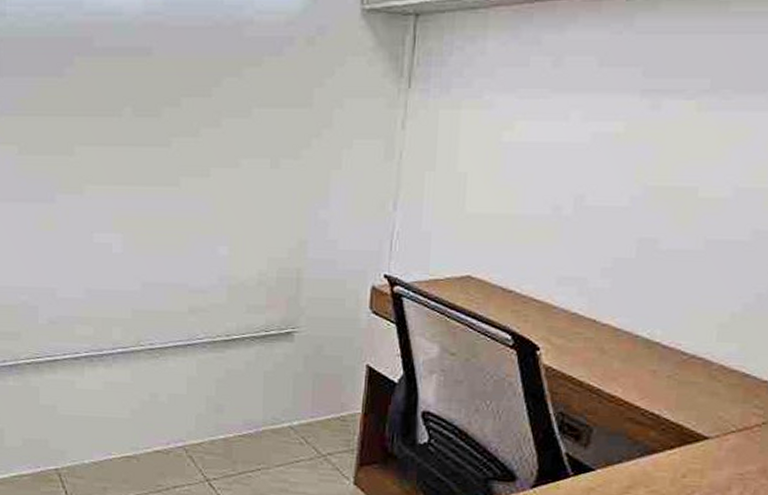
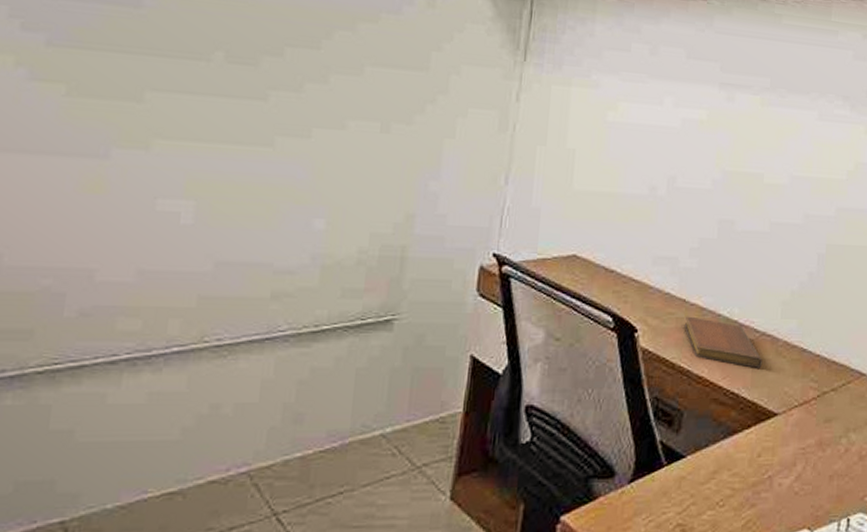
notebook: none [594,336,692,391] -> present [684,316,763,368]

